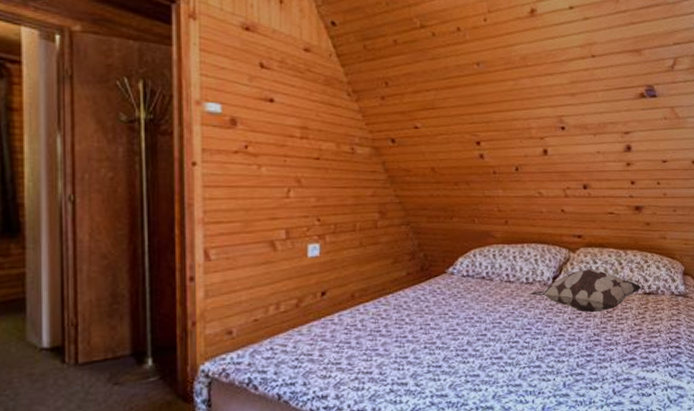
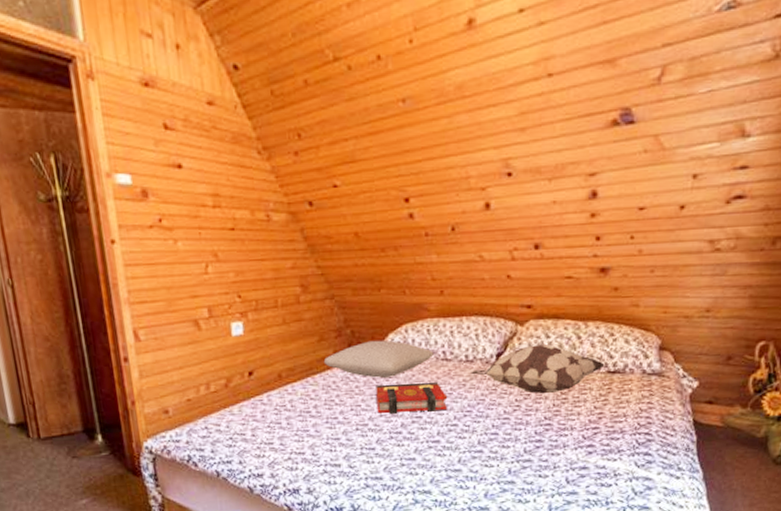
cushion: none [396,263,498,298] -> present [323,340,434,378]
book: none [445,302,510,332] -> present [376,382,448,414]

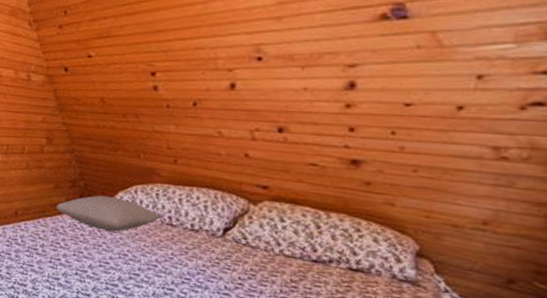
book: present [376,382,448,414] -> none [97,236,168,273]
decorative pillow: present [471,344,605,394] -> none [195,226,346,279]

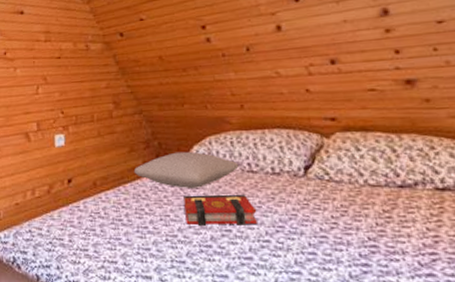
book: none [97,236,168,273] -> present [183,194,257,226]

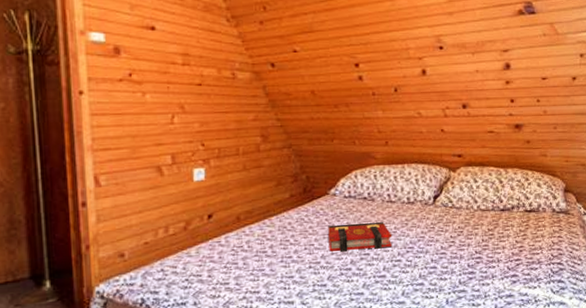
cushion: present [133,151,239,188] -> none [280,184,380,219]

